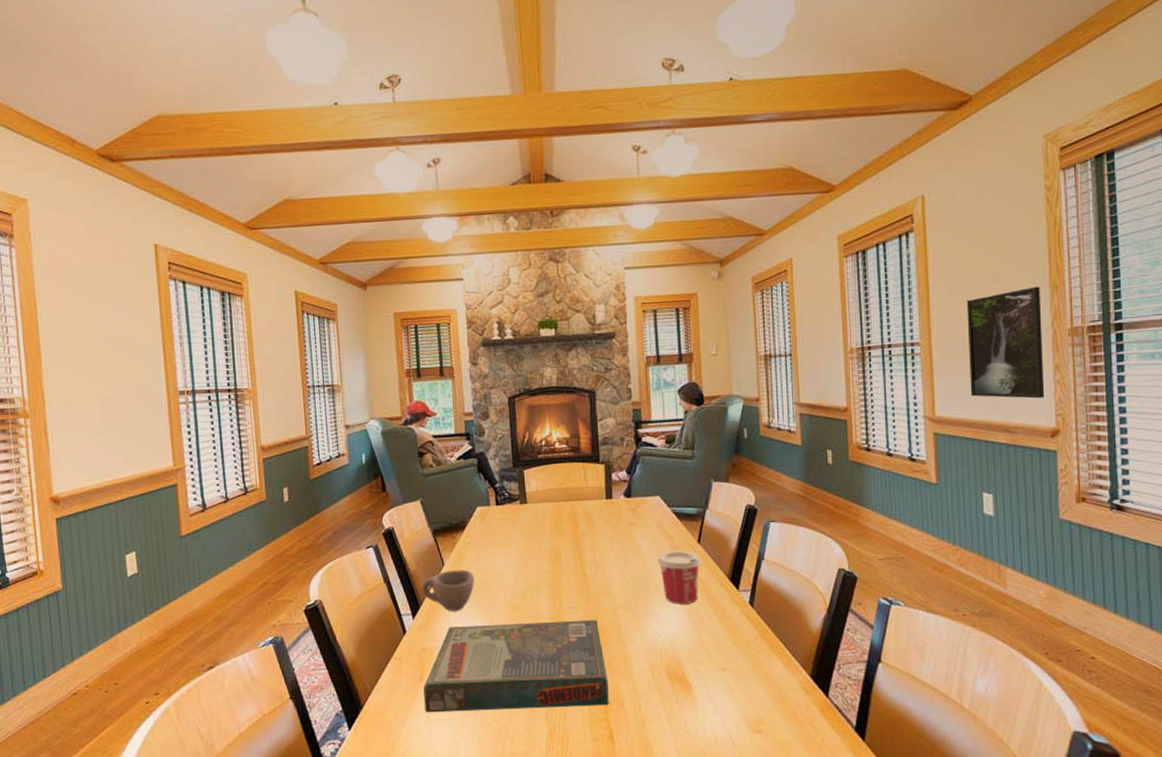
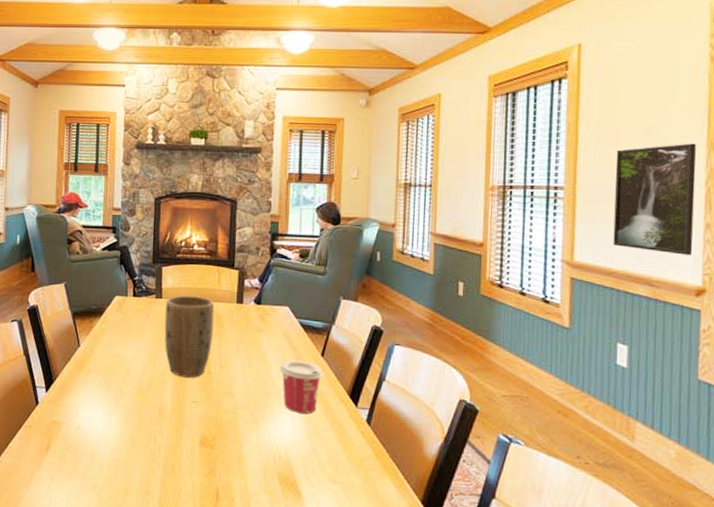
cup: present [420,569,475,611] -> none [56,351,107,390]
board game: present [423,619,609,712] -> none [48,404,221,500]
plant pot: none [531,497,585,583] -> present [164,295,215,378]

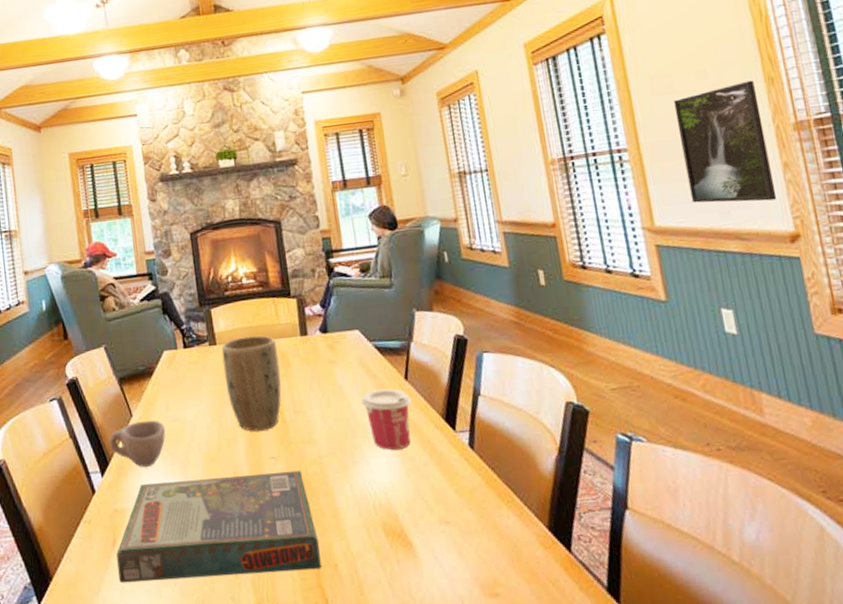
board game: none [48,404,221,500] -> present [116,470,321,582]
cup: none [56,351,107,390] -> present [108,420,166,467]

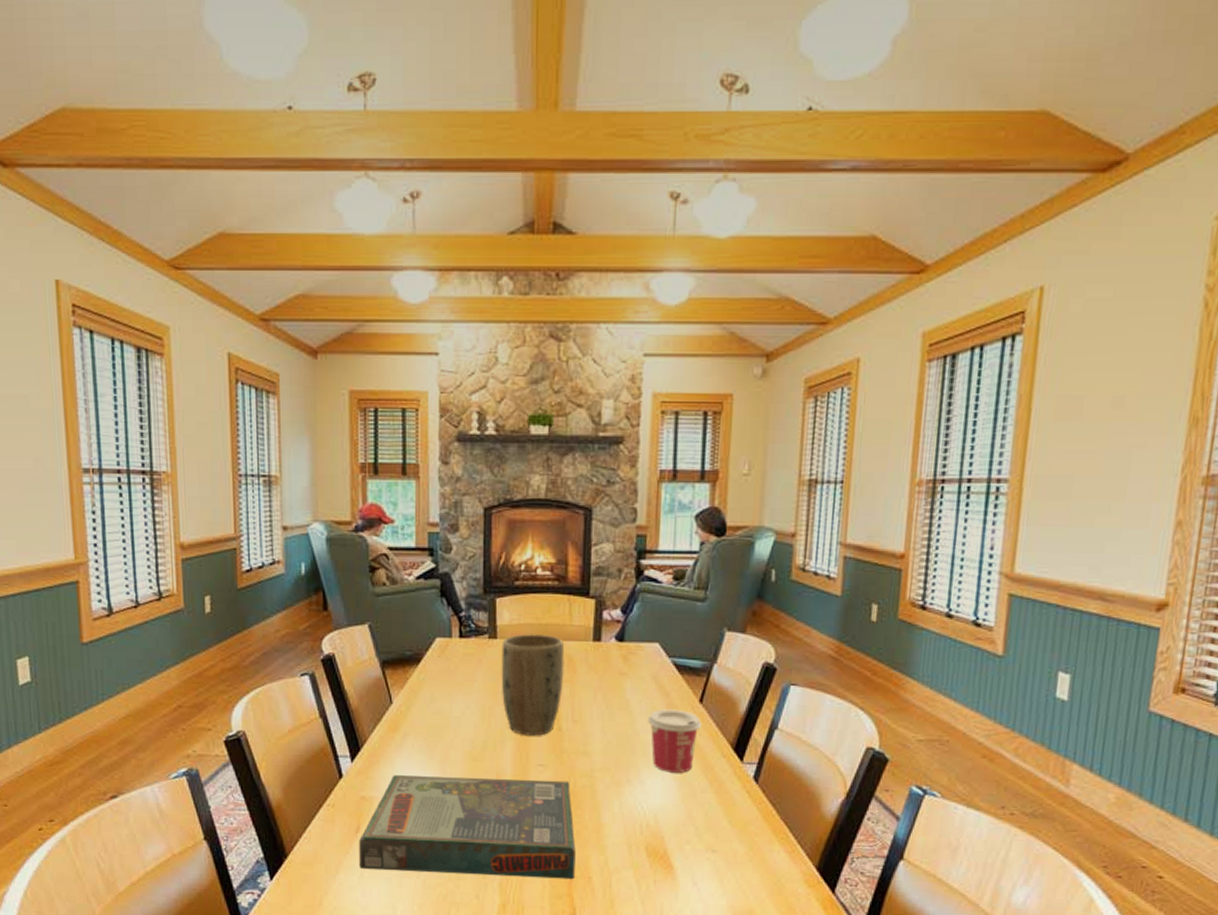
cup: present [108,420,166,467] -> none [362,709,428,758]
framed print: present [673,80,777,203] -> none [1062,418,1176,561]

